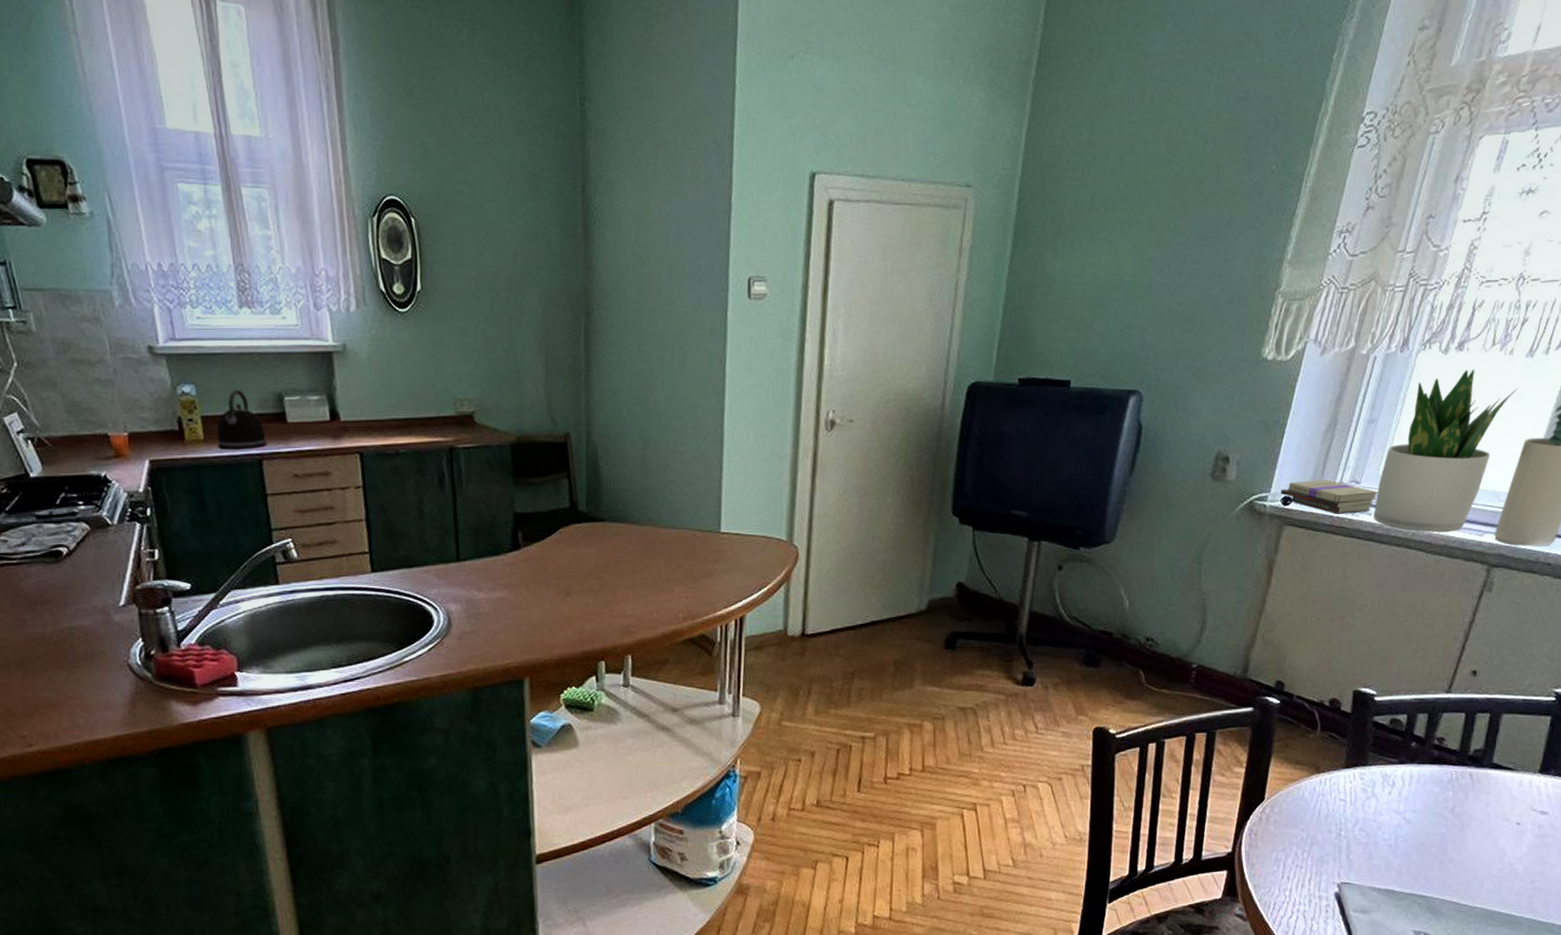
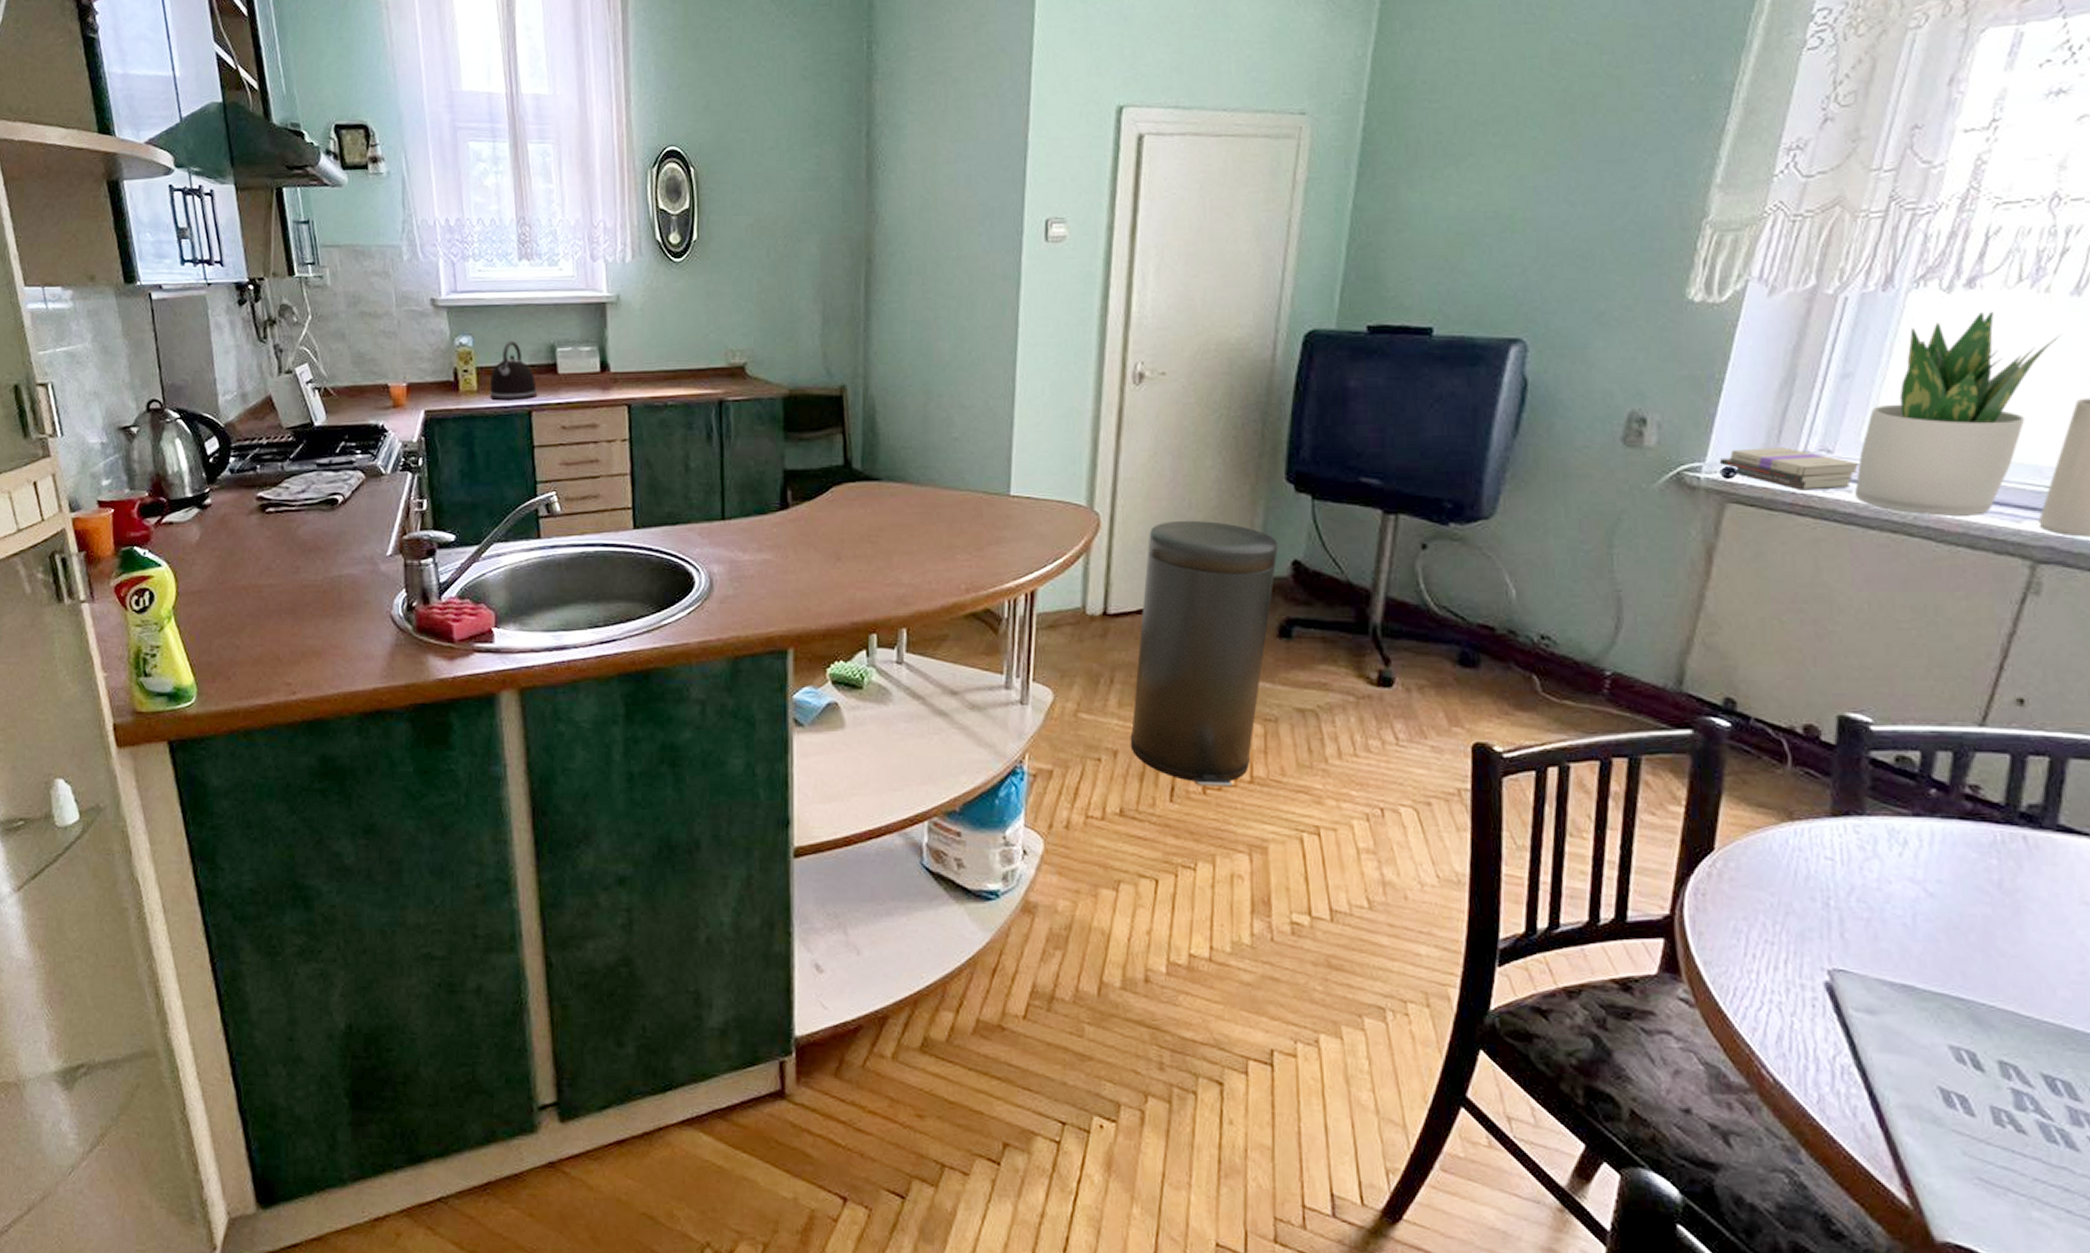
pedal bin: none [825,551,945,777] -> present [1130,521,1278,787]

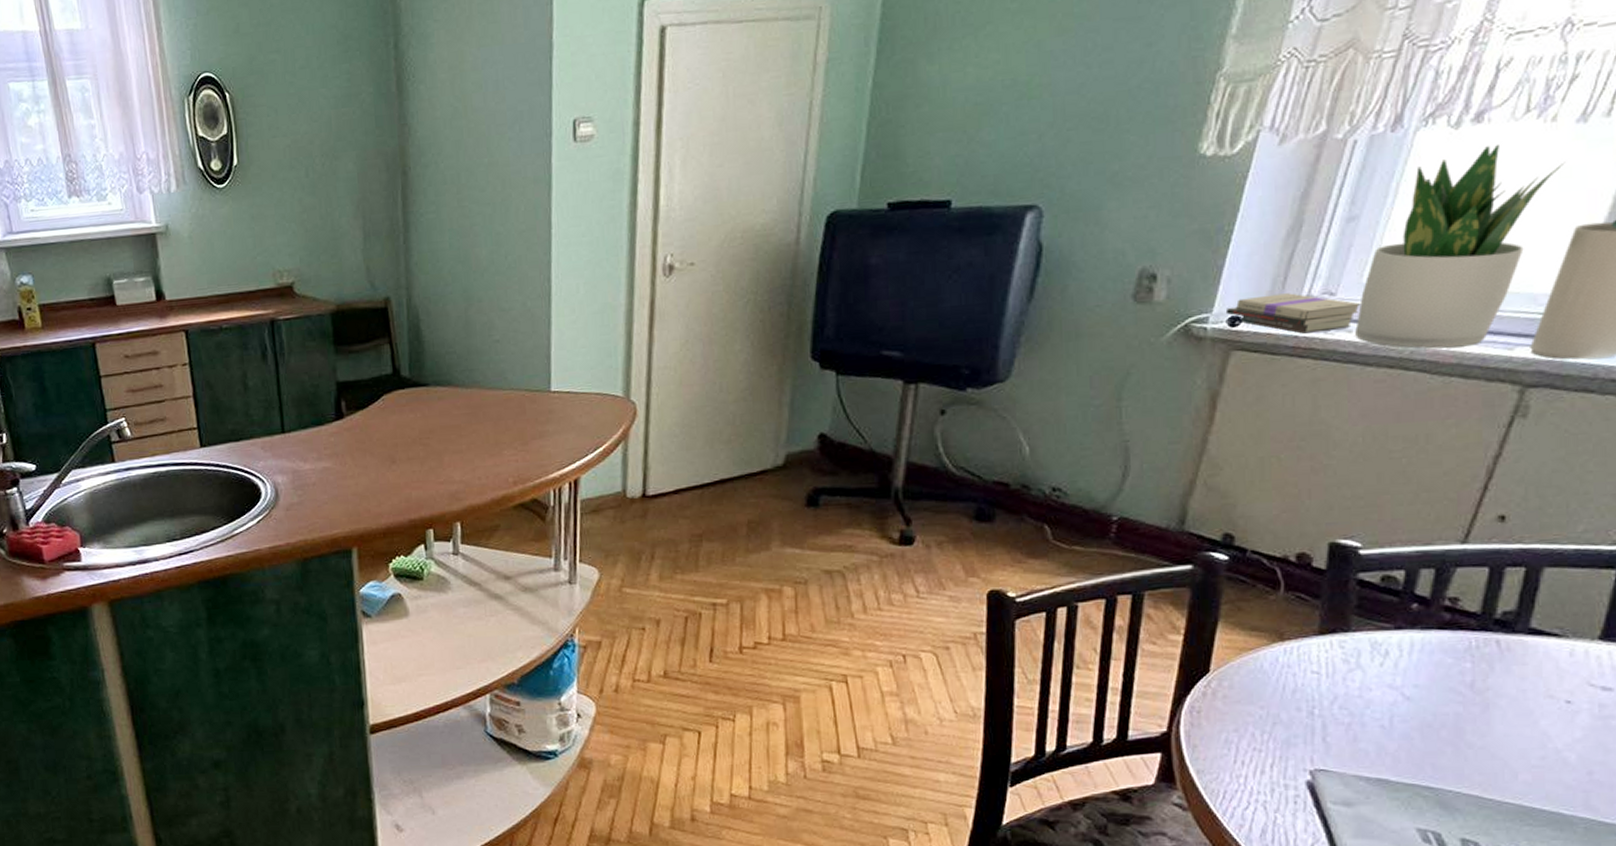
kettle: present [489,340,538,401] -> none [53,276,99,336]
pedal bin: present [1130,521,1278,787] -> none [671,402,805,647]

